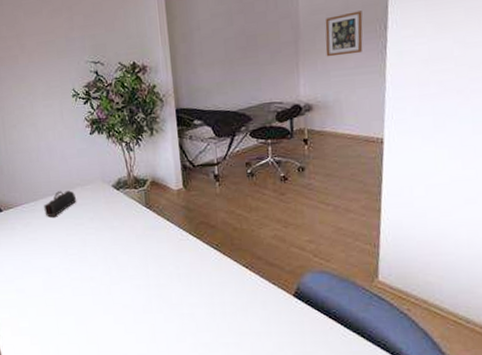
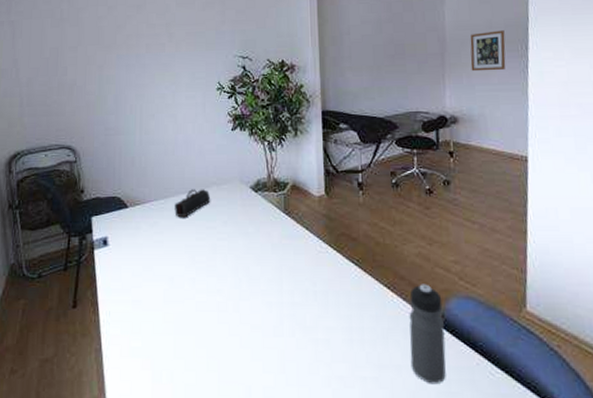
water bottle: none [266,262,302,346] -> present [409,284,446,385]

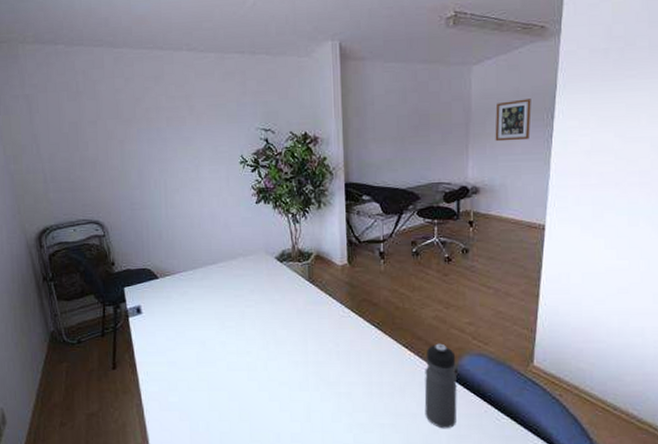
pencil case: present [174,189,211,218] -> none [203,260,238,287]

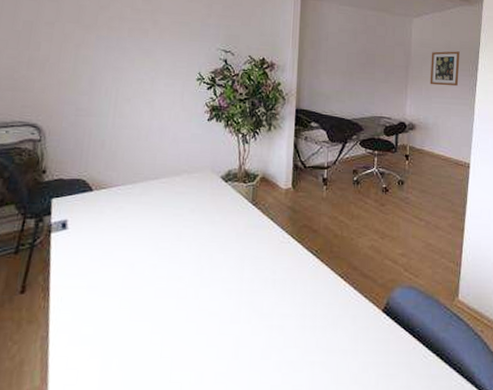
water bottle: present [424,343,457,429] -> none [356,274,388,367]

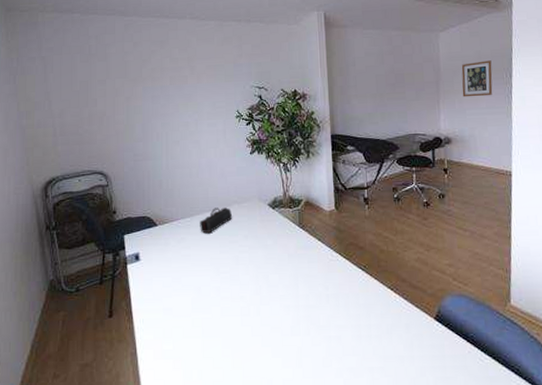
pencil case: none [141,176,181,204] -> present [200,207,233,234]

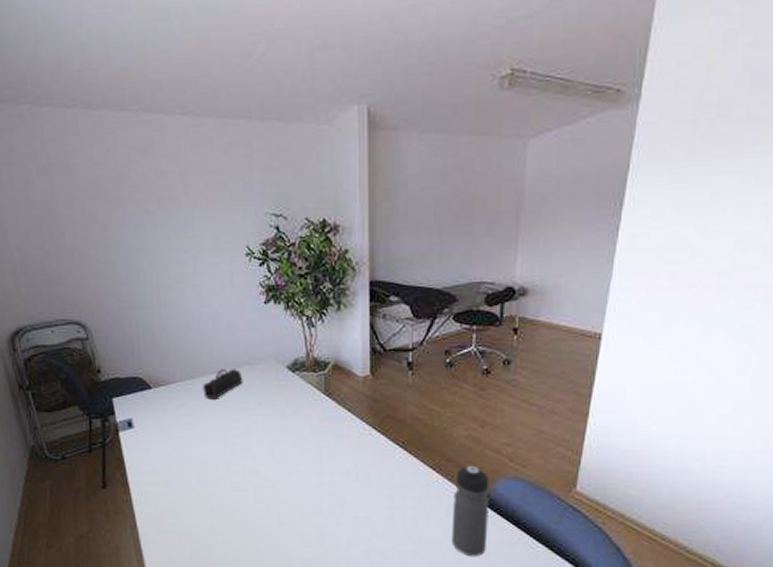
water bottle: none [410,285,442,371] -> present [451,465,489,557]
wall art: present [461,60,493,97] -> none [550,181,597,234]

